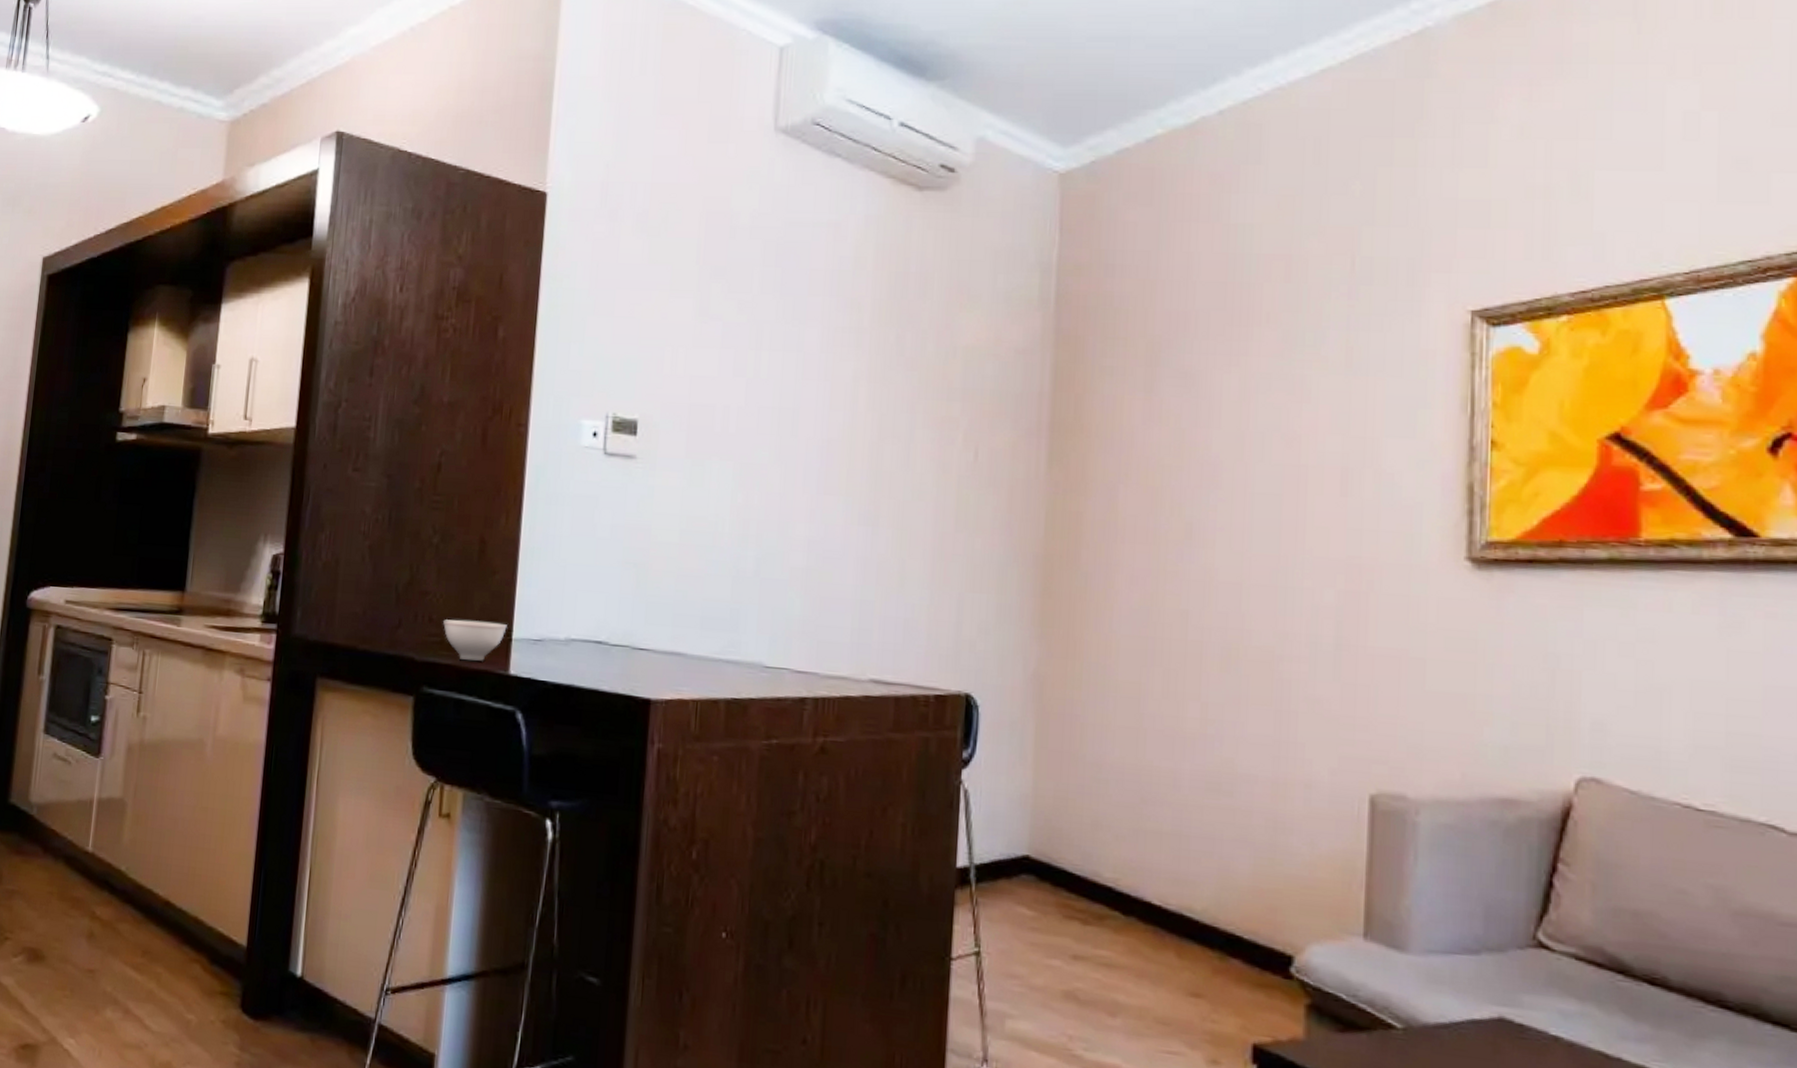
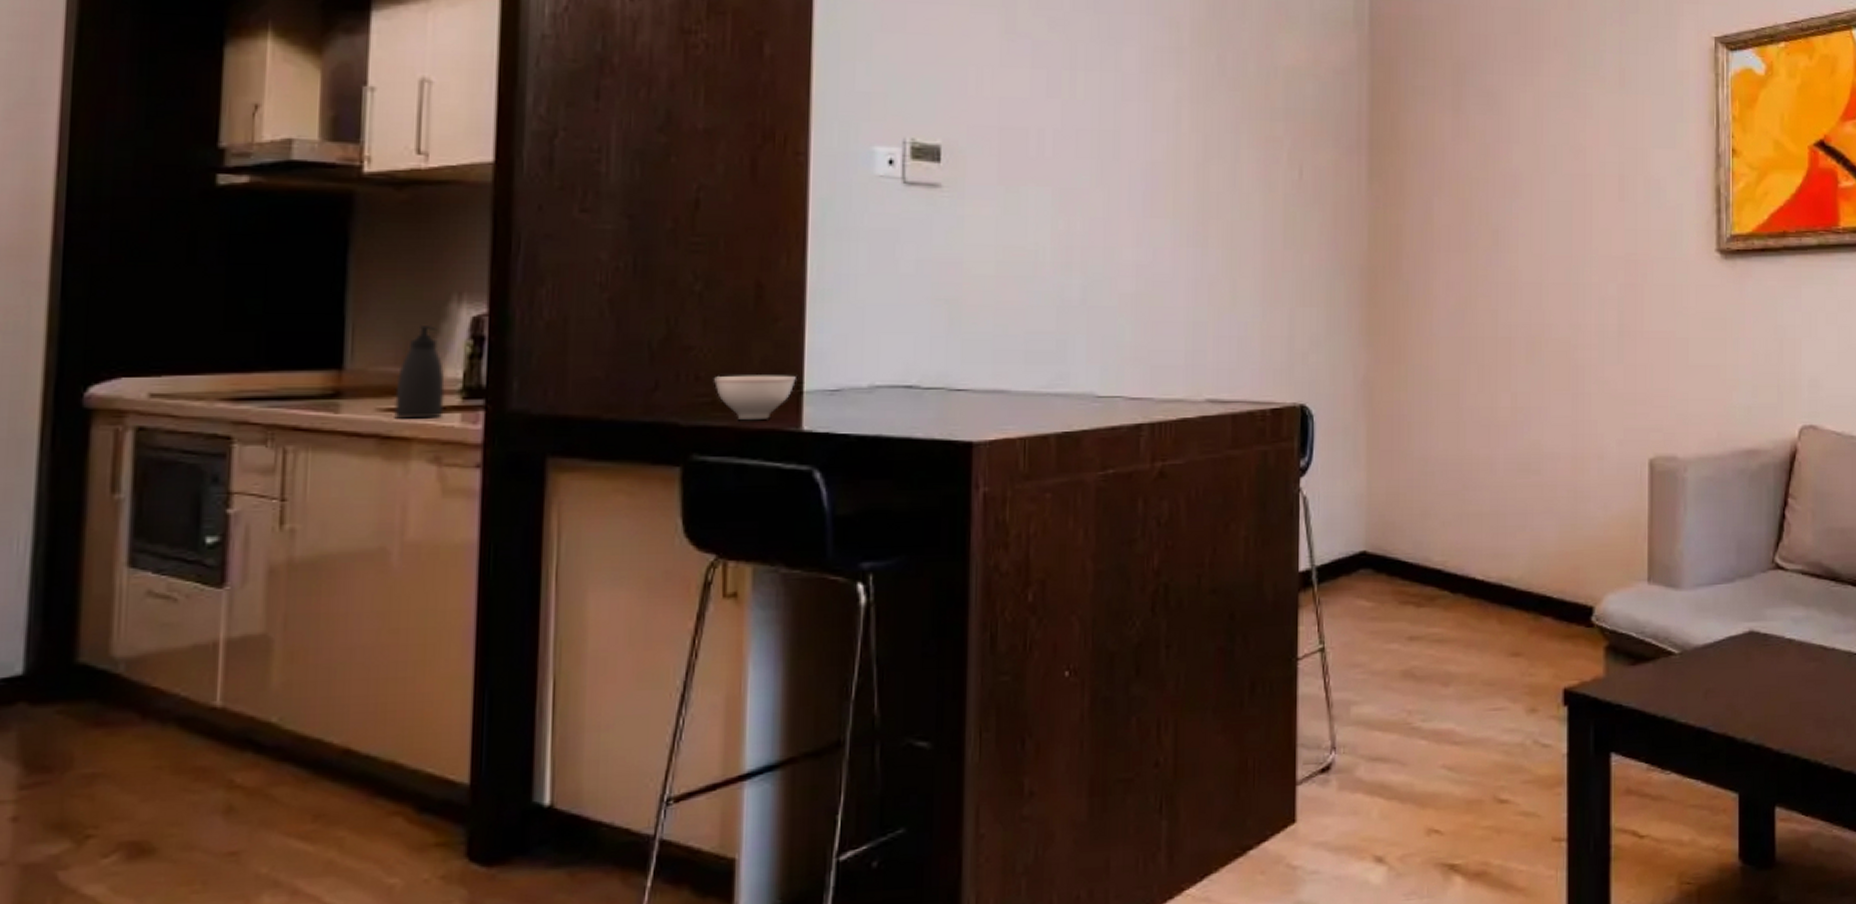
soap dispenser: none [216,560,251,637] -> present [394,326,445,419]

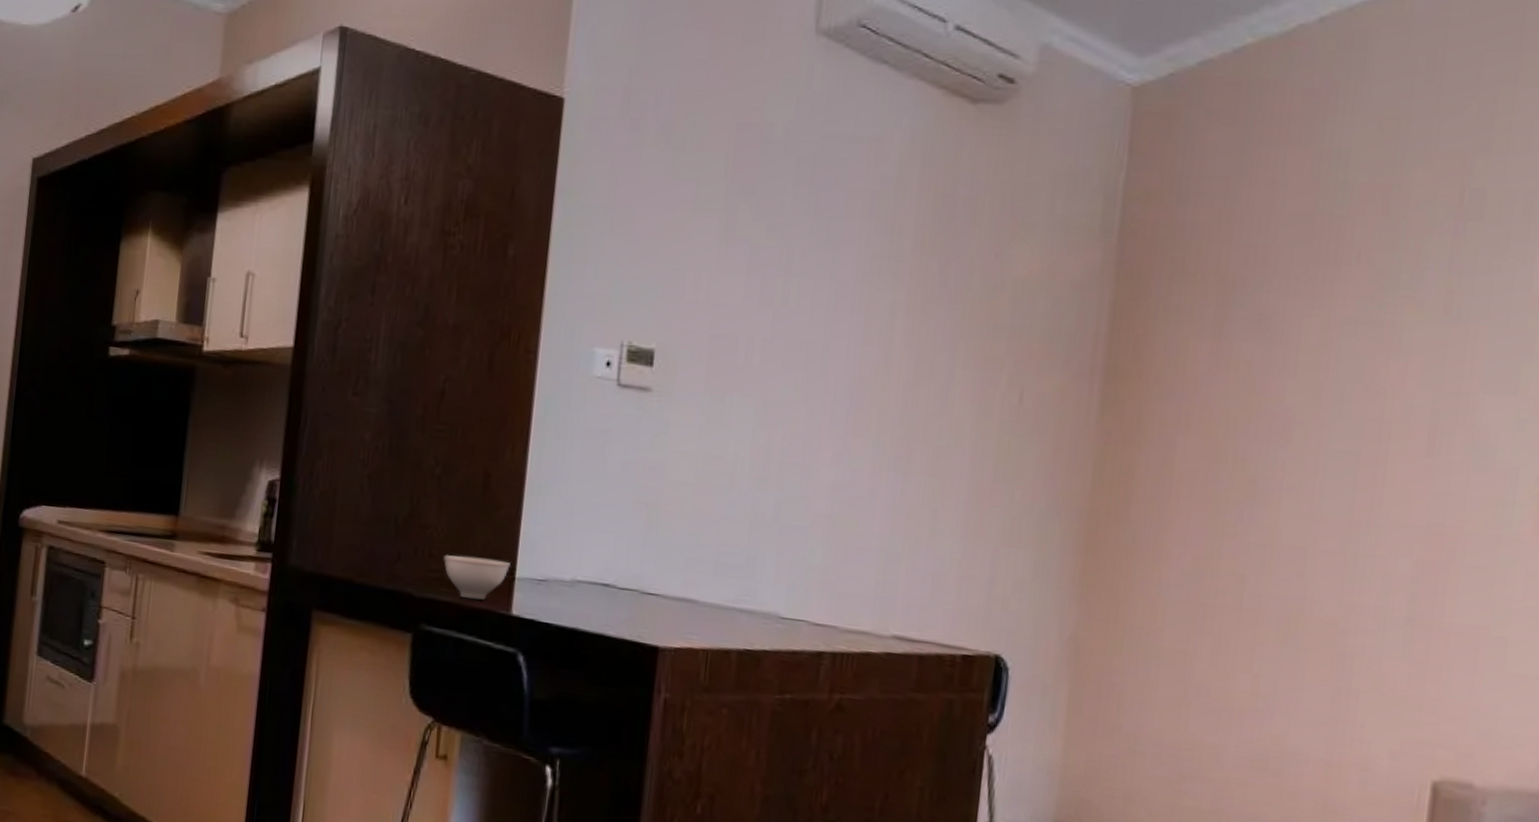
soap dispenser: present [394,326,445,419] -> none [210,485,246,564]

